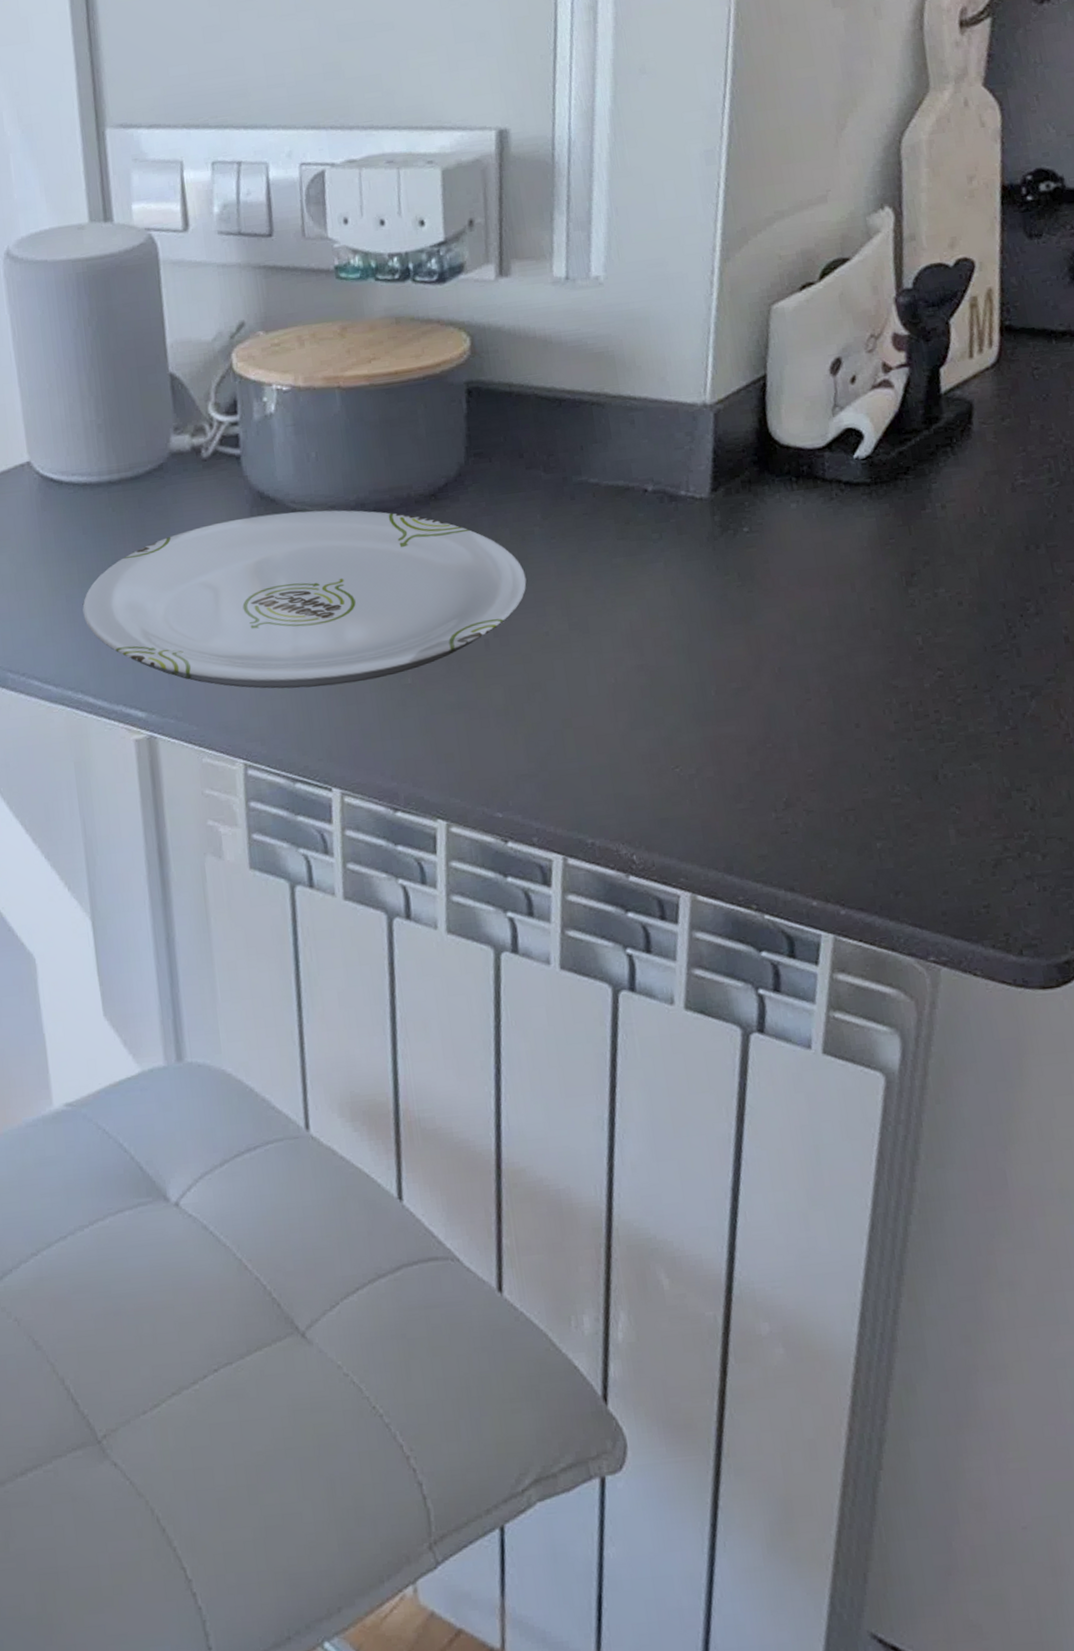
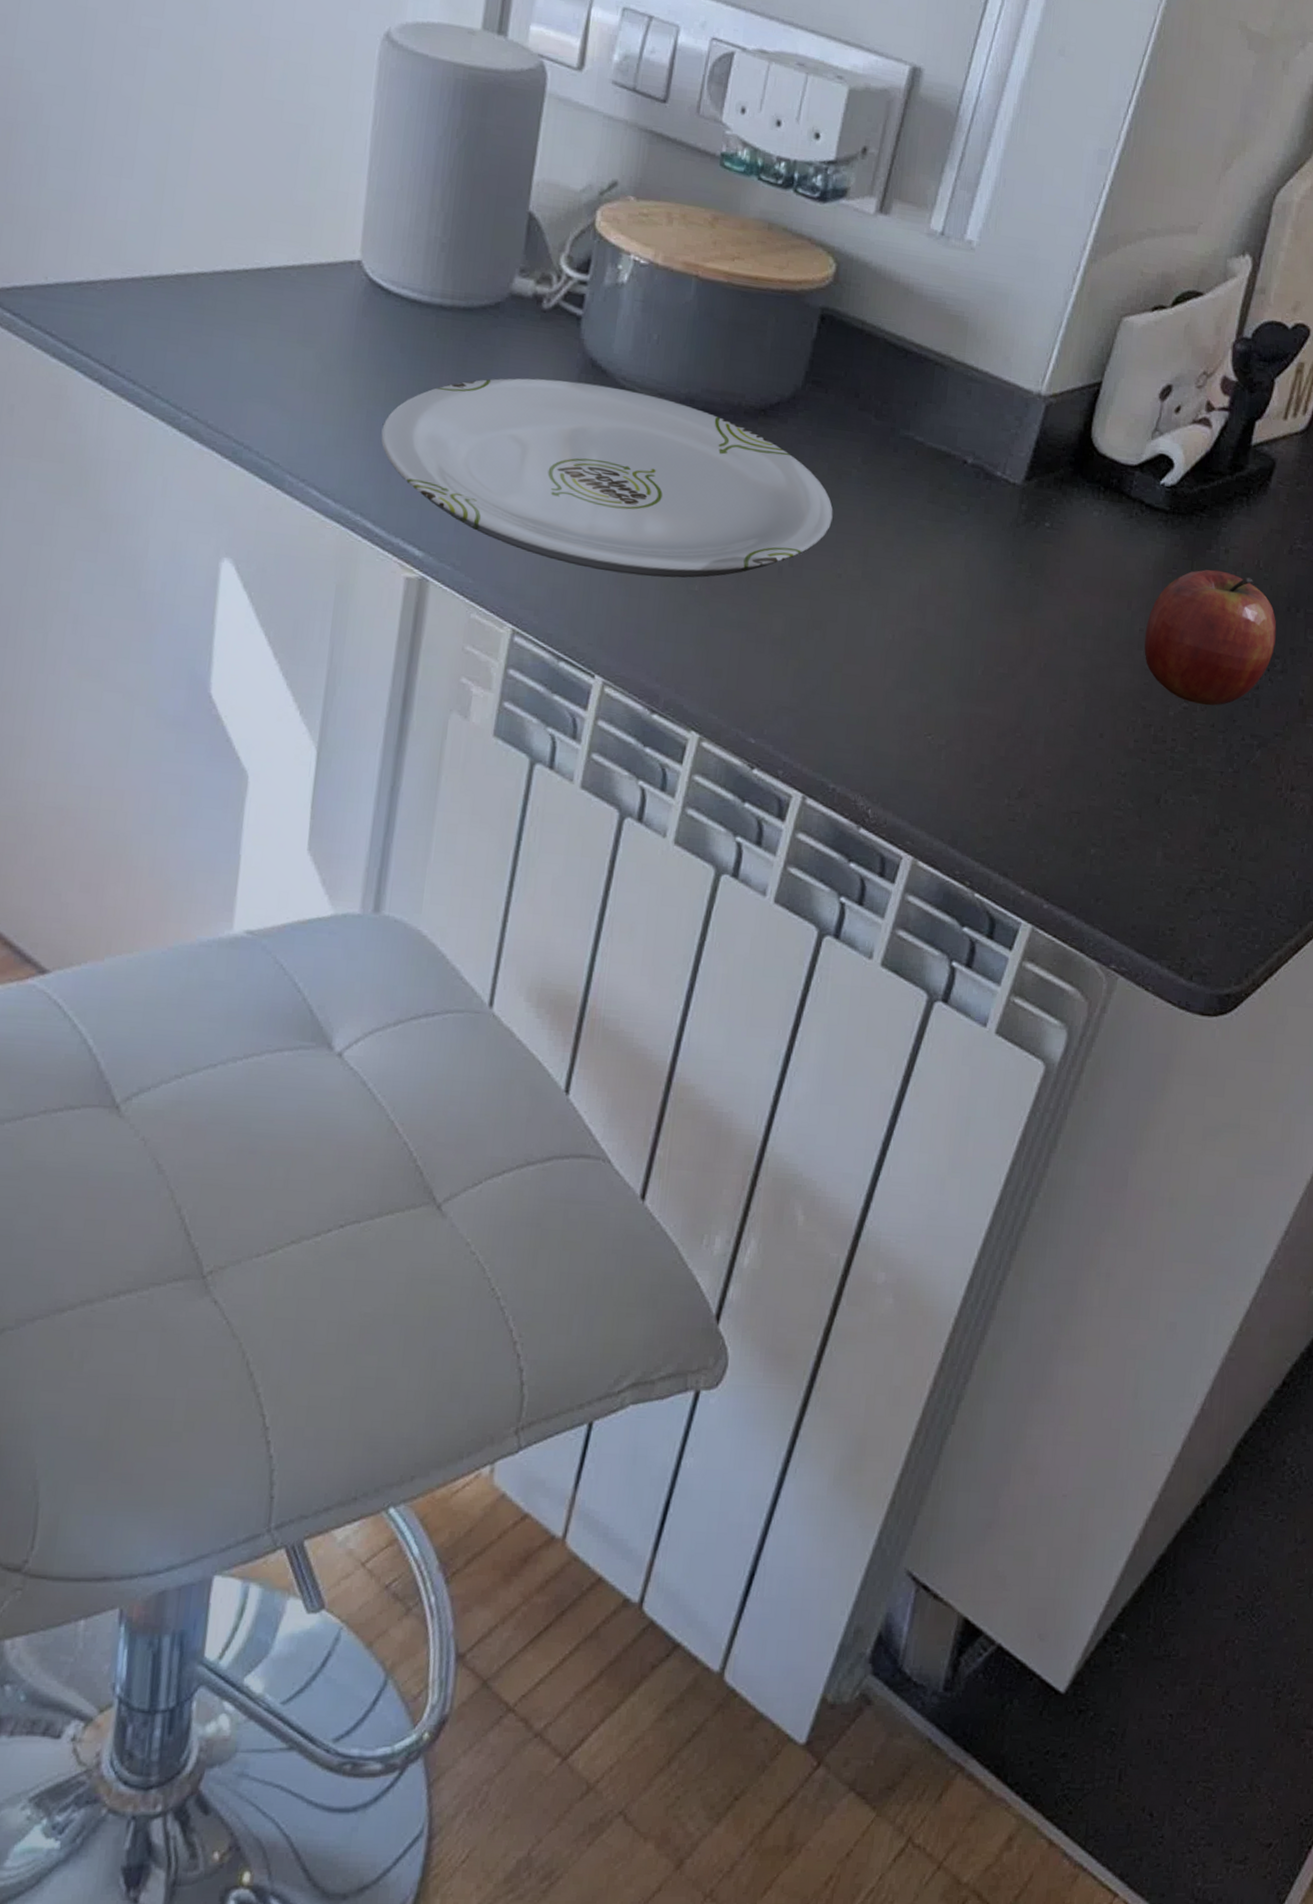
fruit: none [876,526,1023,669] -> present [1144,569,1277,706]

